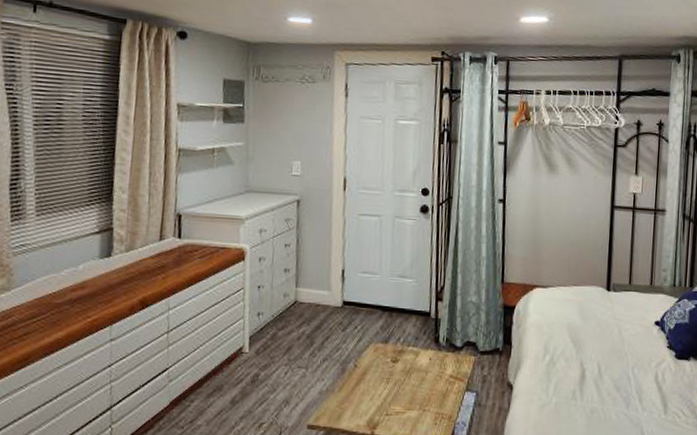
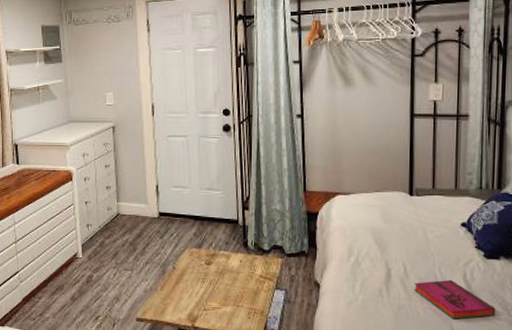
hardback book: none [608,381,685,424] -> present [414,279,496,319]

